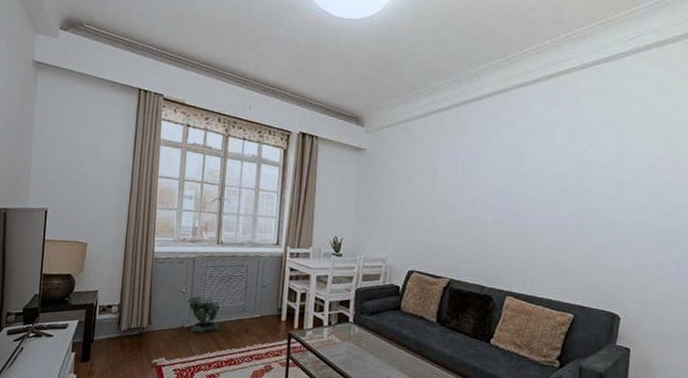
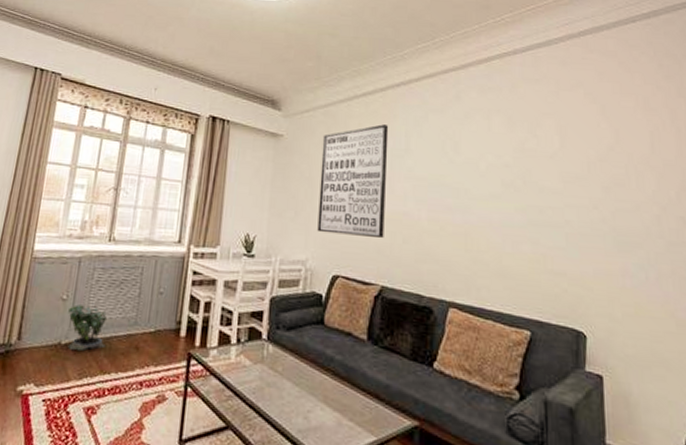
wall art: none [396,138,462,239] -> present [317,124,389,238]

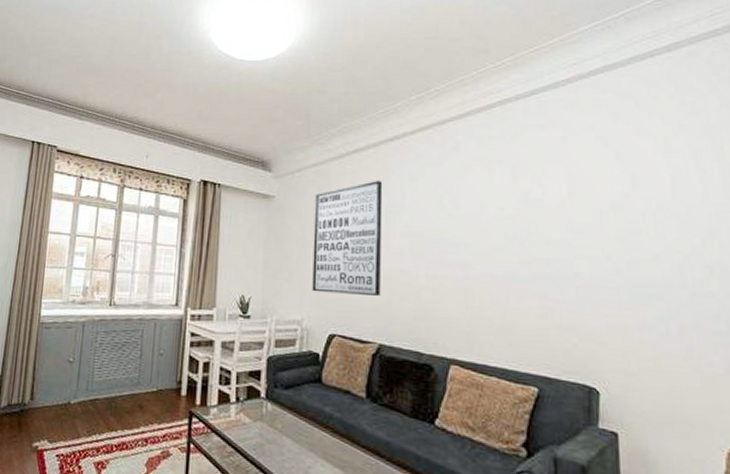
potted plant: present [68,303,108,351] -> none [75,365,112,409]

